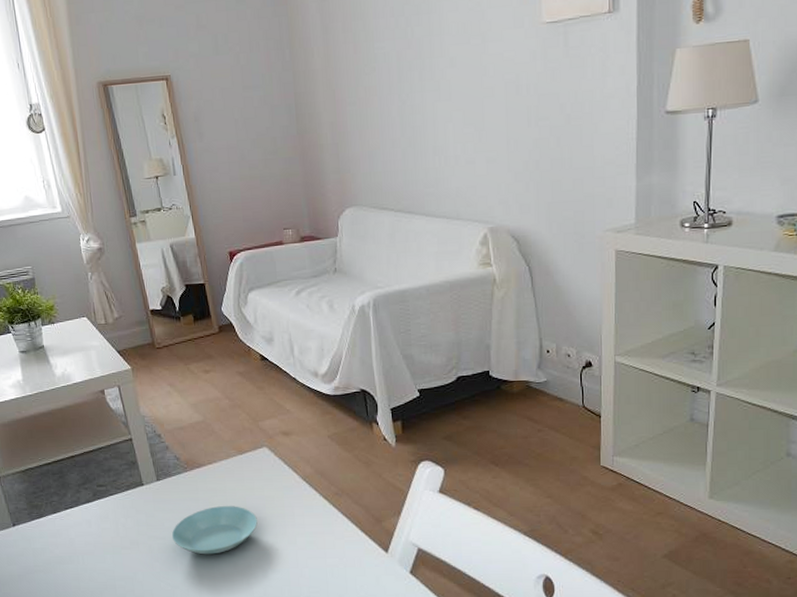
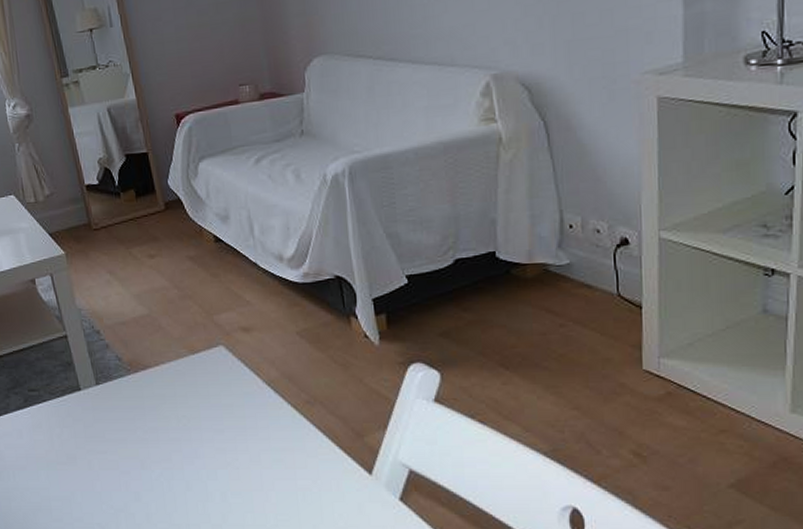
saucer: present [171,506,258,555] -> none [113,415,214,473]

